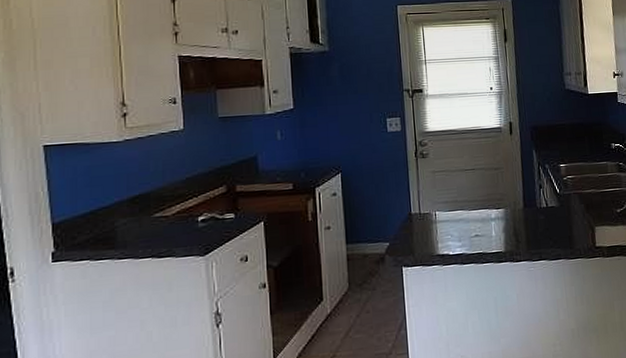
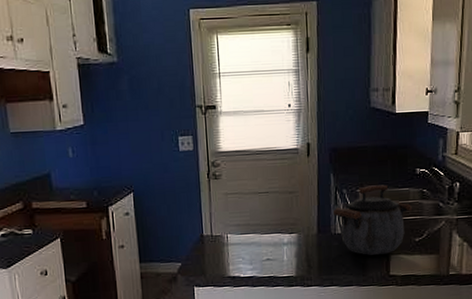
kettle: none [537,159,612,228] -> present [333,184,413,255]

